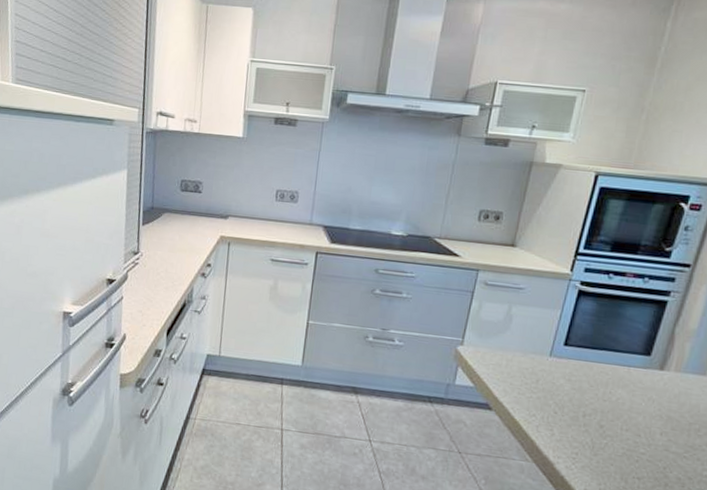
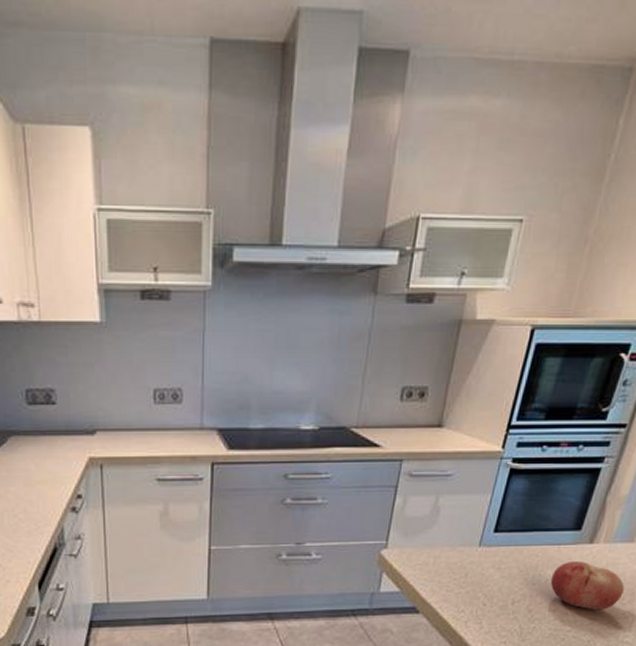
fruit: none [621,384,699,439] -> present [550,562,625,610]

